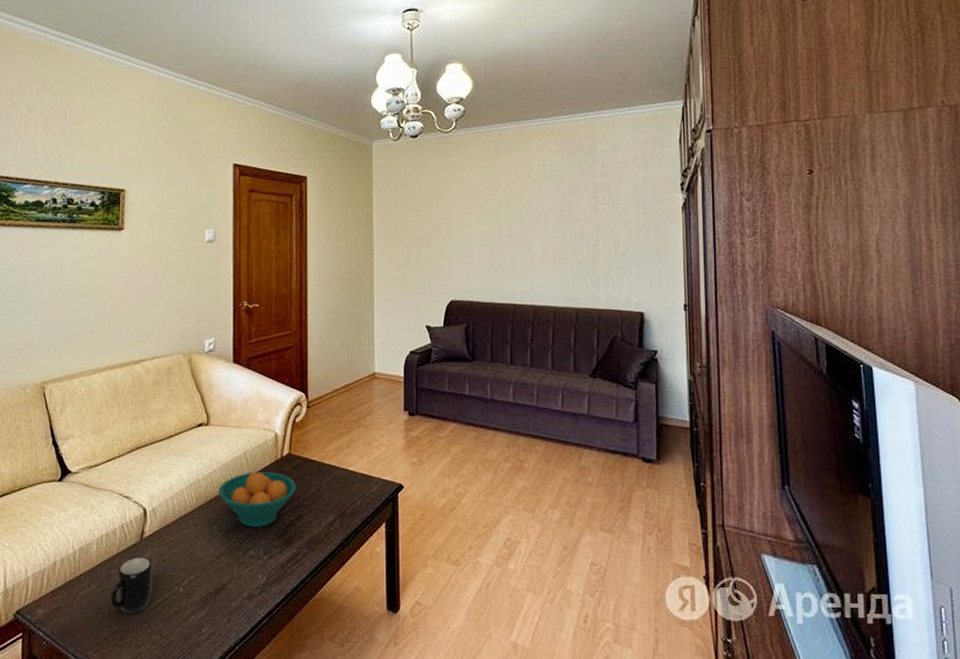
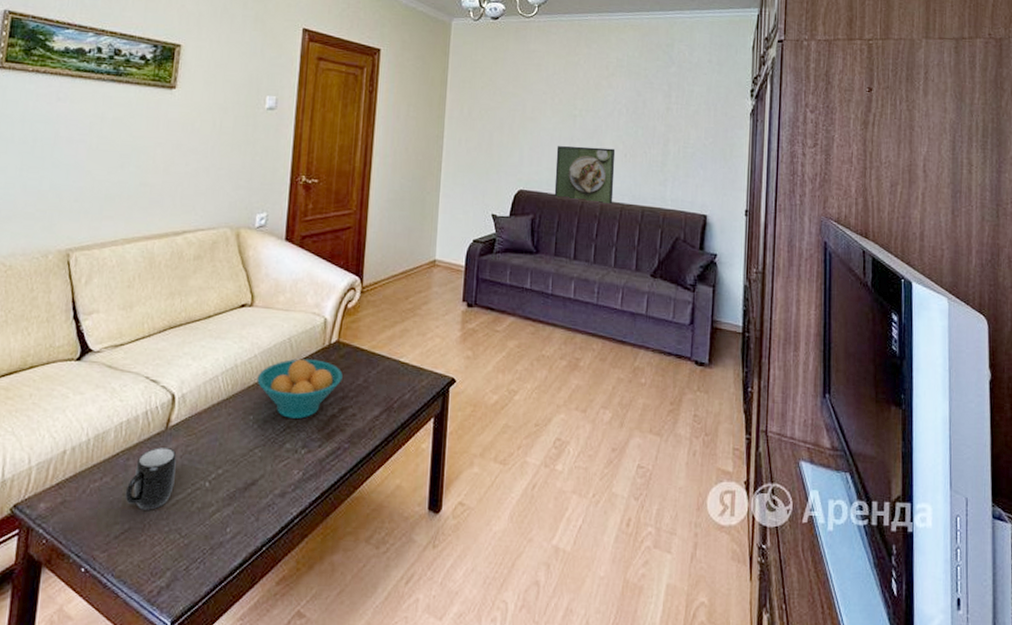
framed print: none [485,253,546,310] -> present [554,145,616,206]

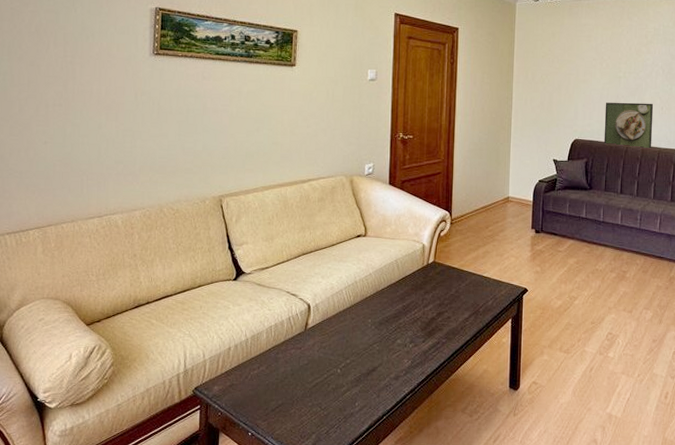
mug: present [125,446,177,510] -> none [277,343,314,390]
fruit bowl: present [257,358,343,419] -> none [372,276,439,321]

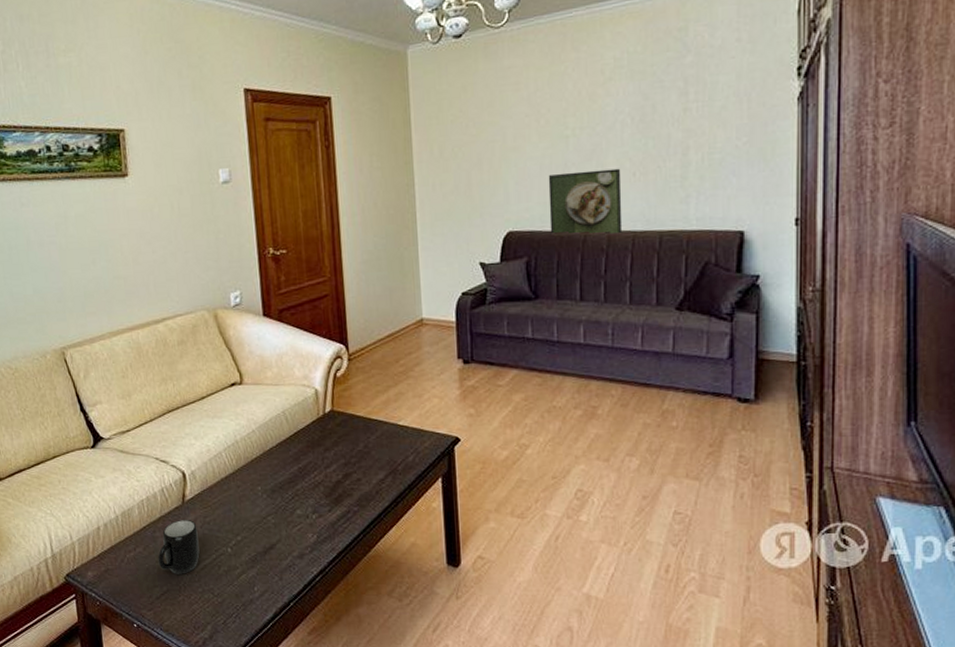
mug: none [277,343,314,390] -> present [157,519,200,574]

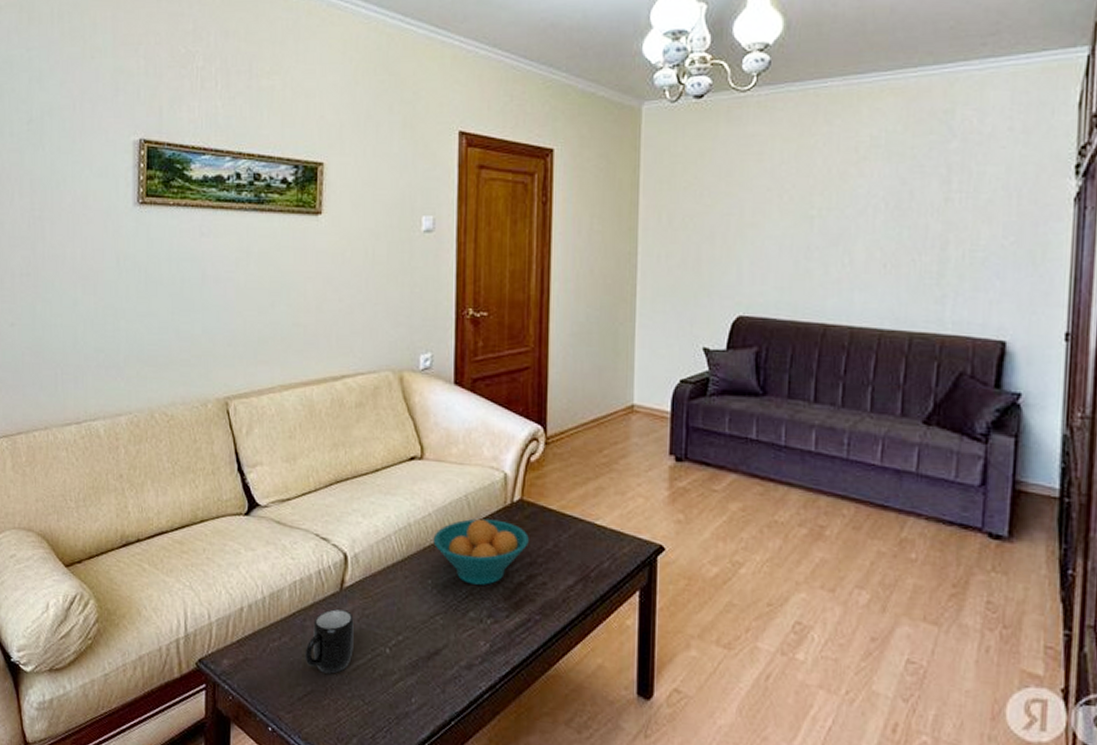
fruit bowl: none [258,430,342,487] -> present [433,518,529,585]
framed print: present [548,168,623,236] -> none [785,256,871,333]

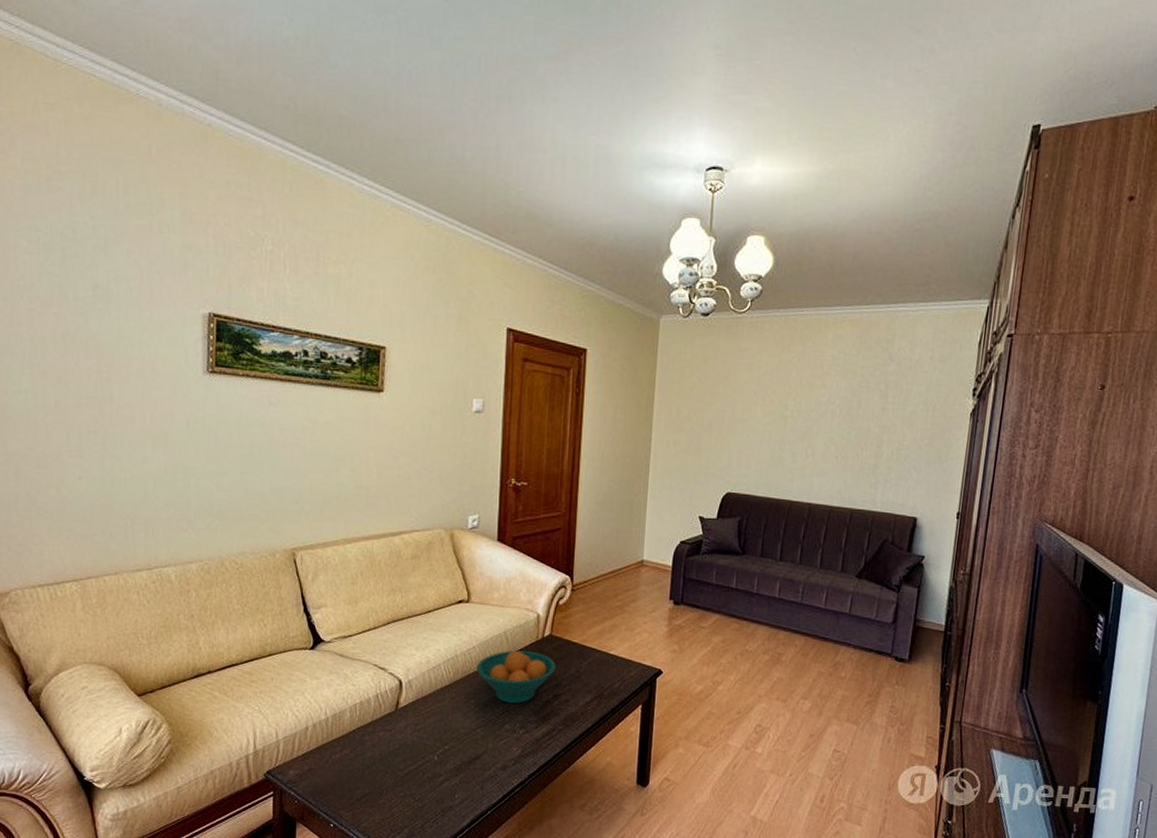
mug: present [305,608,354,674] -> none [363,725,407,778]

